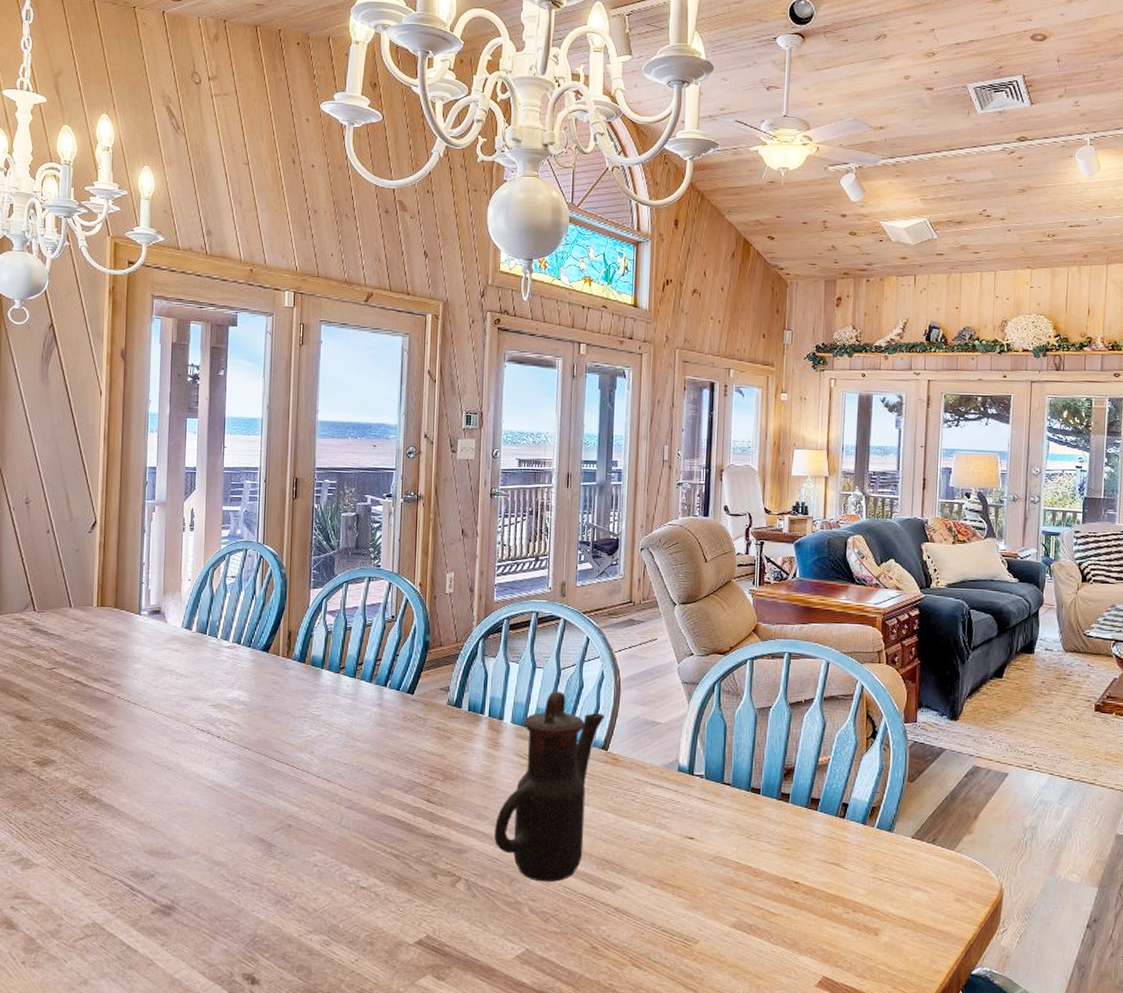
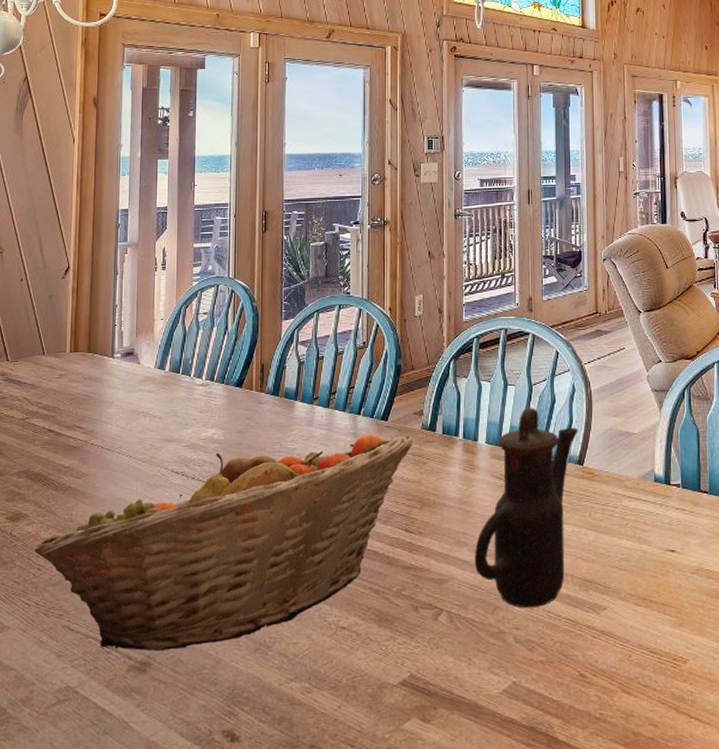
fruit basket: none [62,706,439,897] -> present [34,434,414,651]

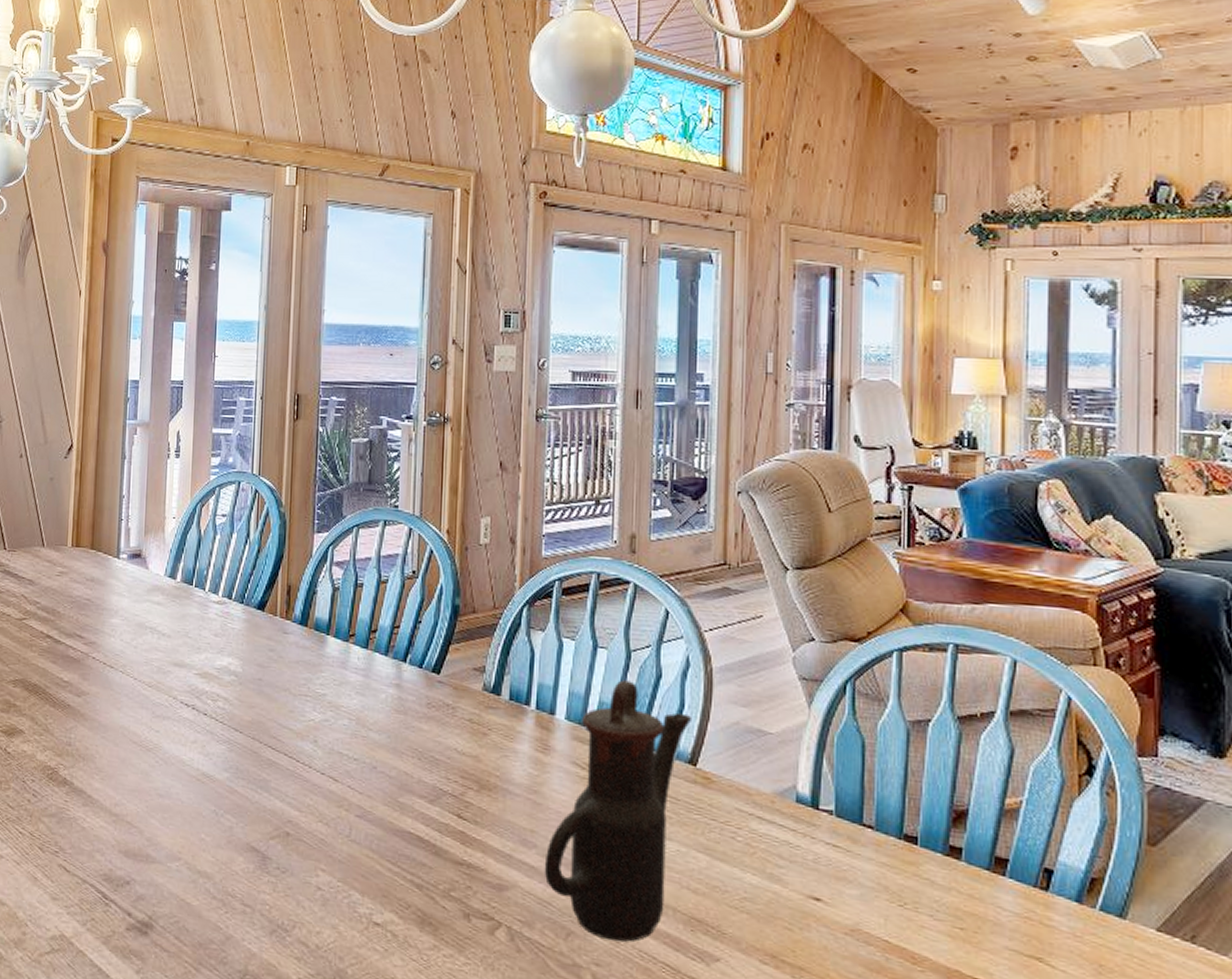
fruit basket: present [34,434,414,651] -> none [30,687,472,915]

